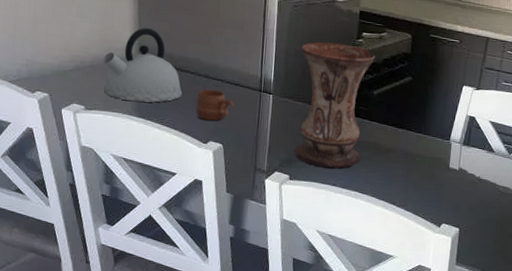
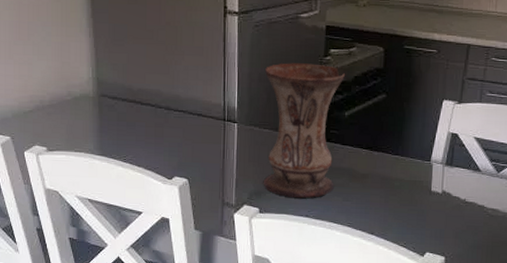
kettle: present [103,27,183,103] -> none [62,60,144,140]
mug: present [196,89,235,121] -> none [158,122,198,155]

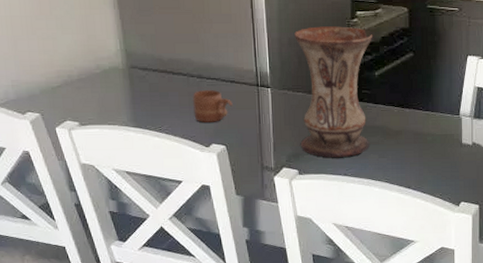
mug: none [158,122,198,155] -> present [192,90,233,122]

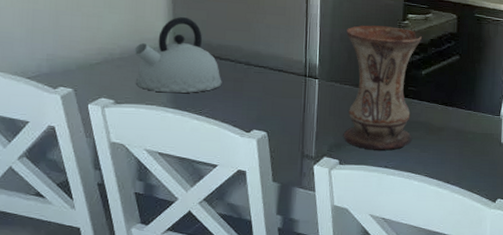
kettle: none [90,32,177,112] -> present [134,16,222,94]
mug: present [192,90,233,122] -> none [237,77,278,109]

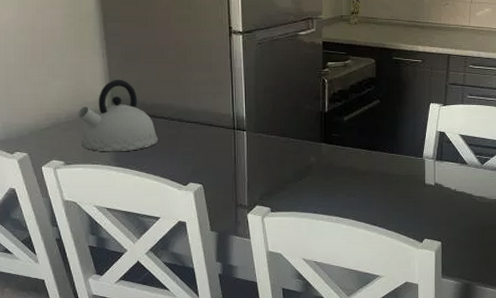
vase: present [344,25,423,150] -> none [270,75,343,196]

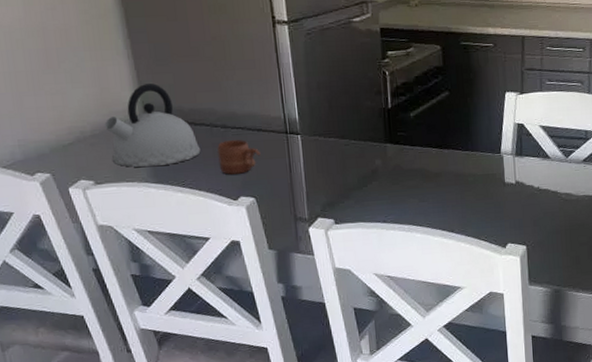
mug: none [172,133,210,163] -> present [216,140,261,175]

